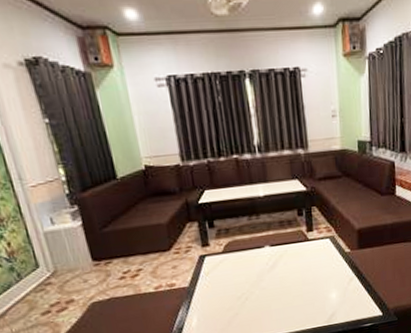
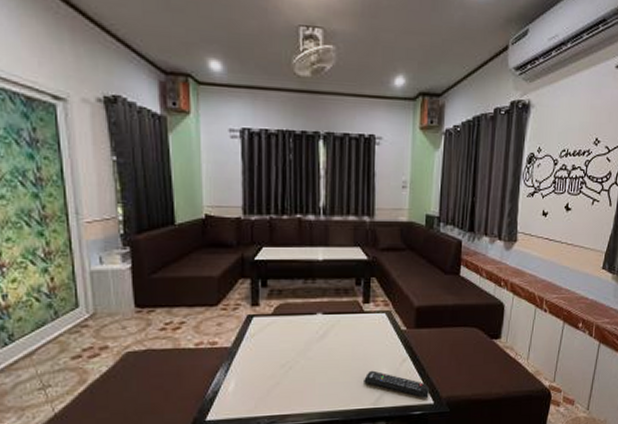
remote control: none [316,292,377,311] -> present [364,370,429,398]

